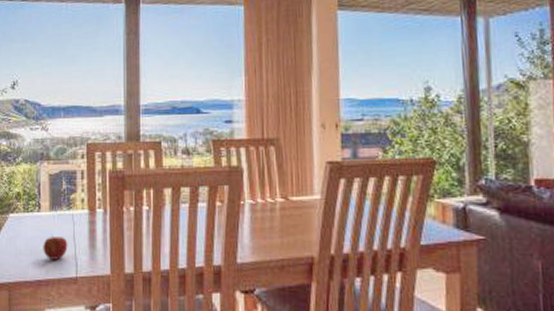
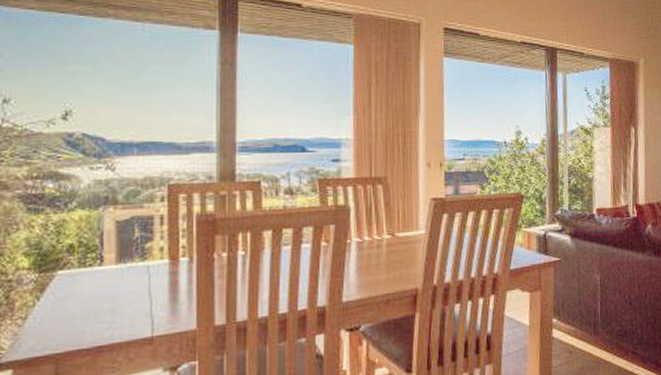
apple: present [43,234,68,260] -> none [106,290,141,321]

